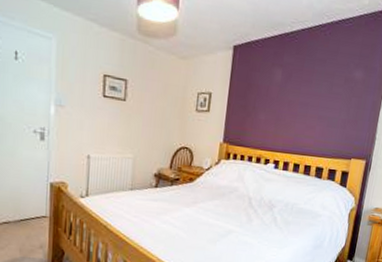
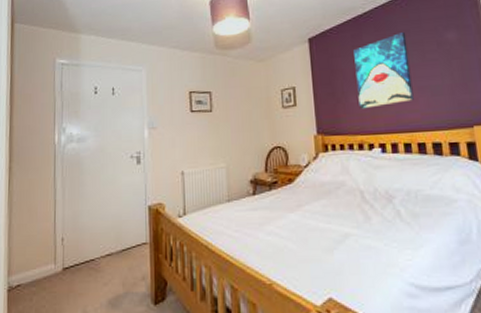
wall art: none [265,60,322,128] -> present [354,31,414,109]

